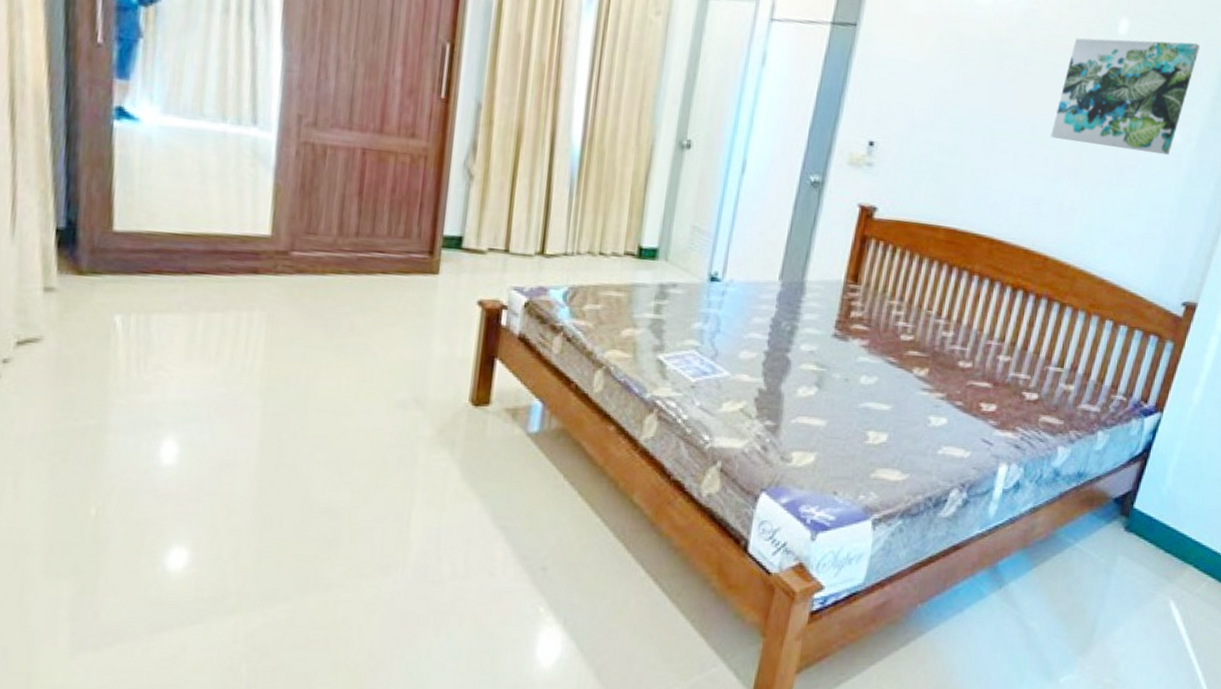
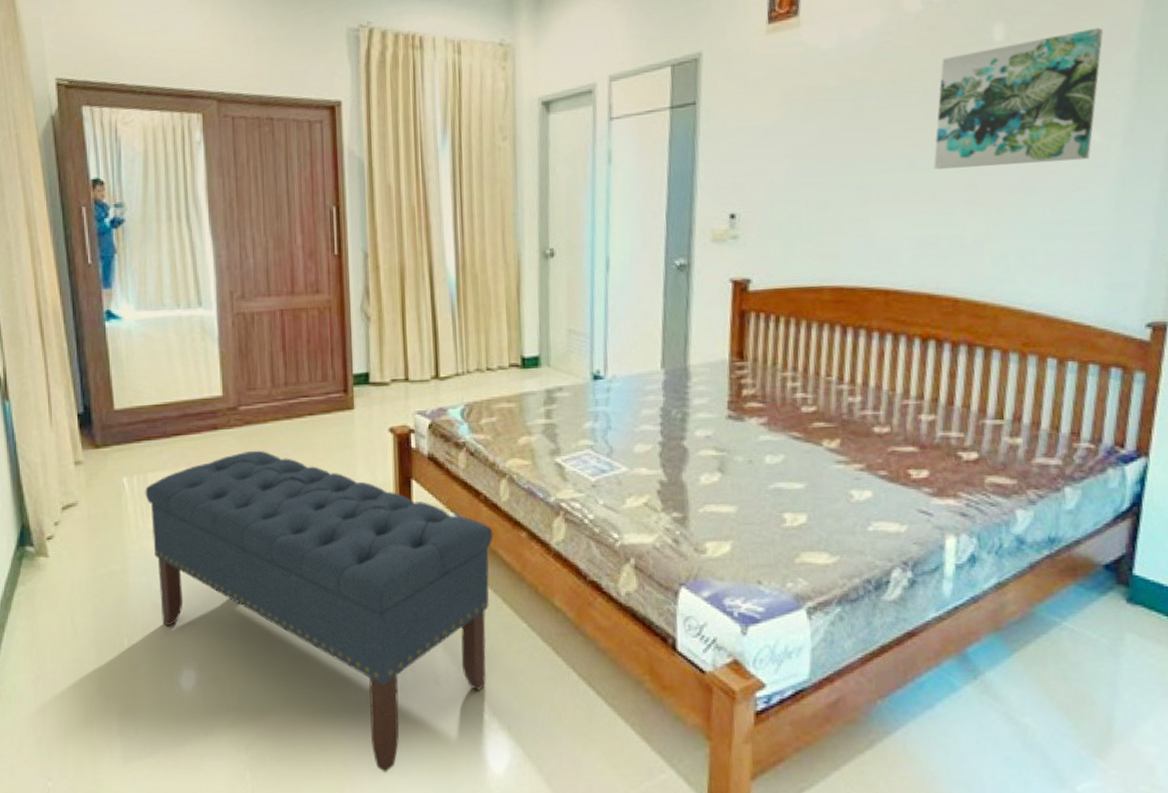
bench: none [145,304,580,667] -> present [145,450,494,774]

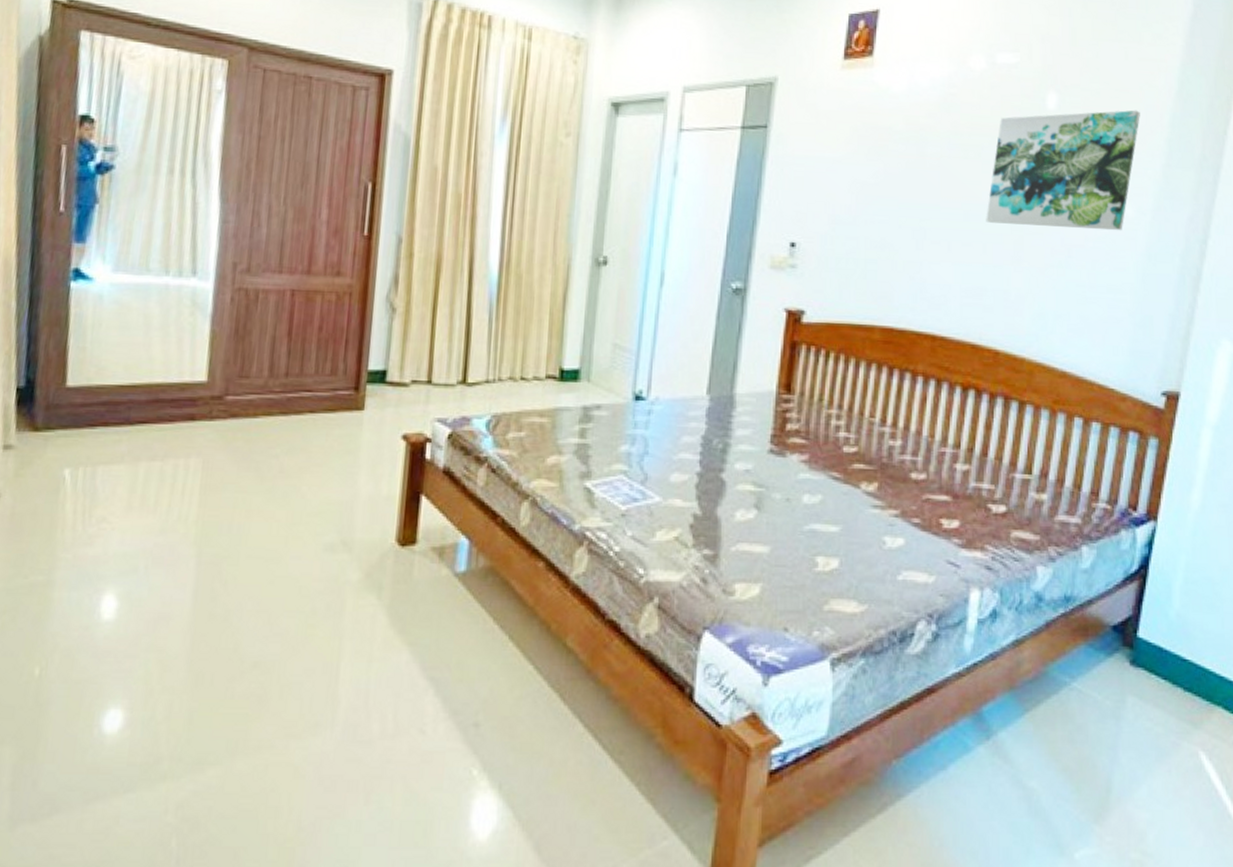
bench: present [145,450,494,774] -> none [89,448,507,840]

